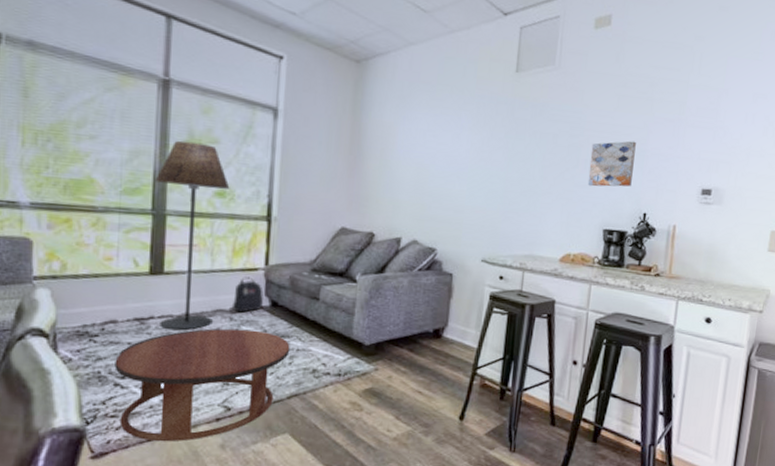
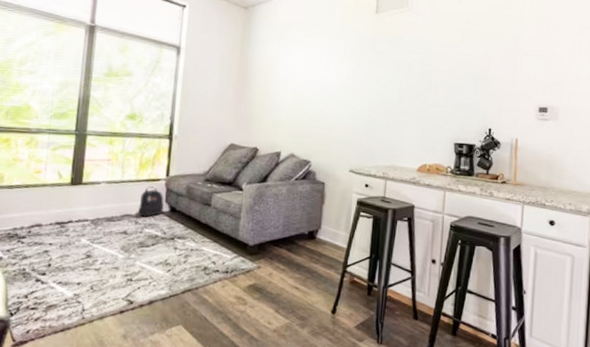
coffee table: present [114,328,290,442] -> none [37,231,185,332]
floor lamp: present [155,140,230,331] -> none [76,74,140,233]
wall art: present [587,140,636,187] -> none [439,67,480,107]

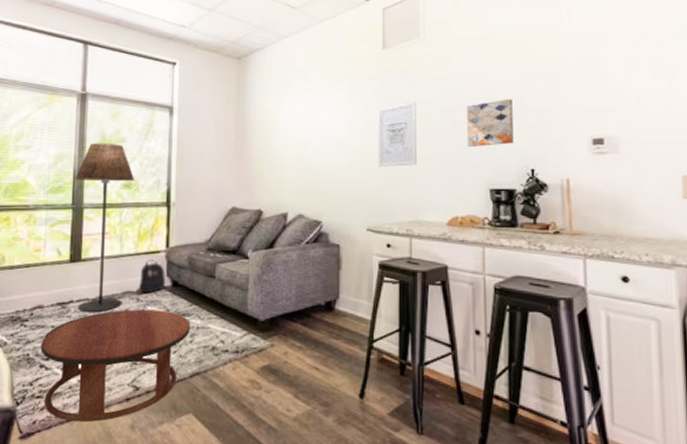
coffee table: none [37,231,185,332] -> present [40,309,191,423]
floor lamp: none [76,74,140,233] -> present [75,143,135,313]
wall art: none [363,62,400,118] -> present [378,101,417,167]
wall art: none [439,67,480,107] -> present [466,99,513,147]

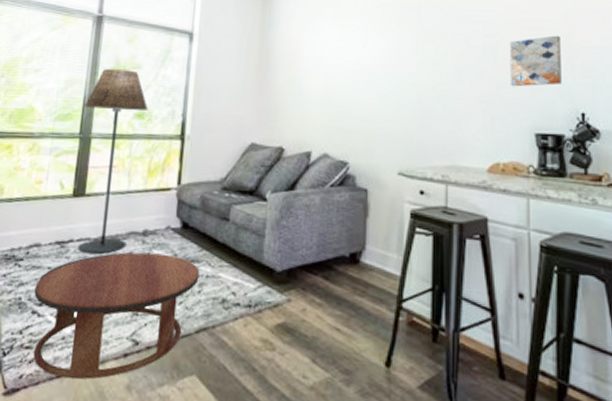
backpack: present [138,259,165,293] -> none [144,197,175,235]
wall art: present [378,101,417,167] -> none [411,35,455,105]

